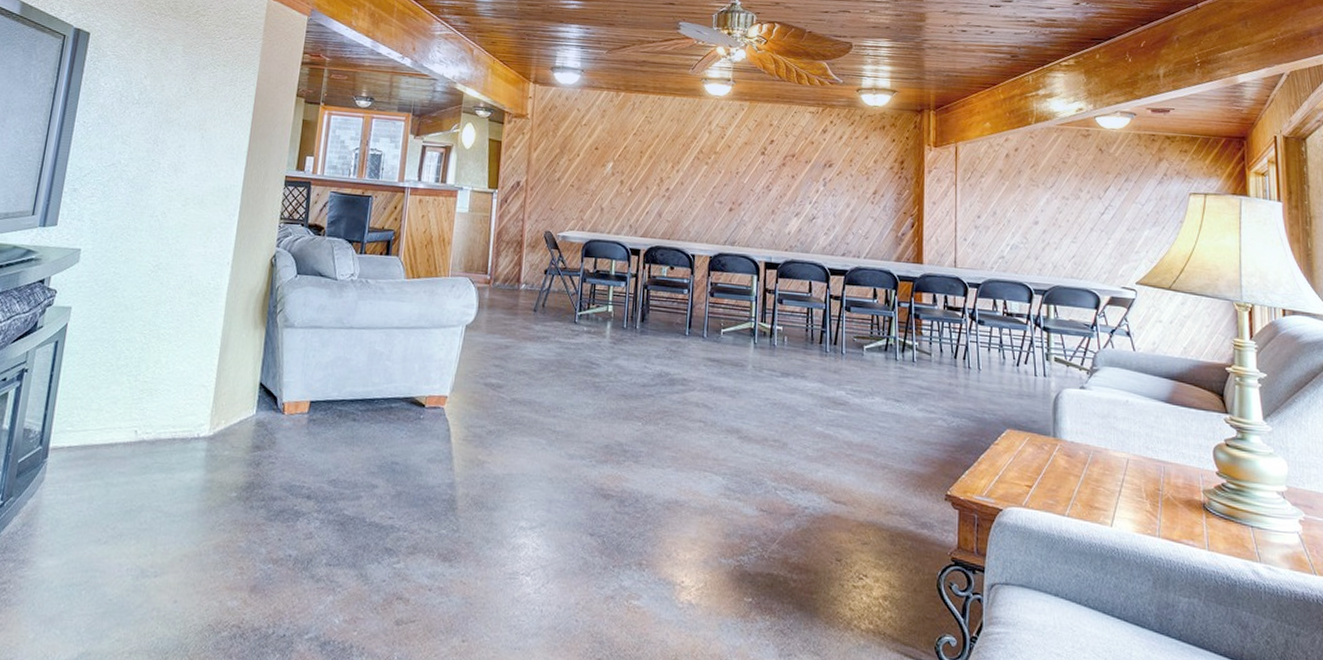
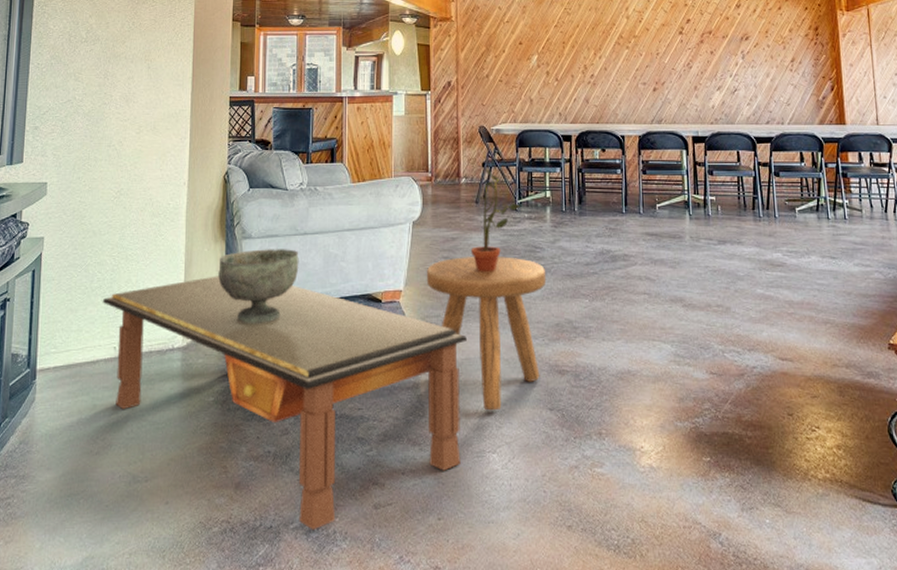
coffee table: none [127,364,512,643] -> present [102,276,468,531]
decorative bowl: none [254,340,342,419] -> present [218,249,299,323]
stool: none [474,366,601,532] -> present [426,257,547,411]
potted plant: none [523,276,580,385] -> present [466,168,520,271]

